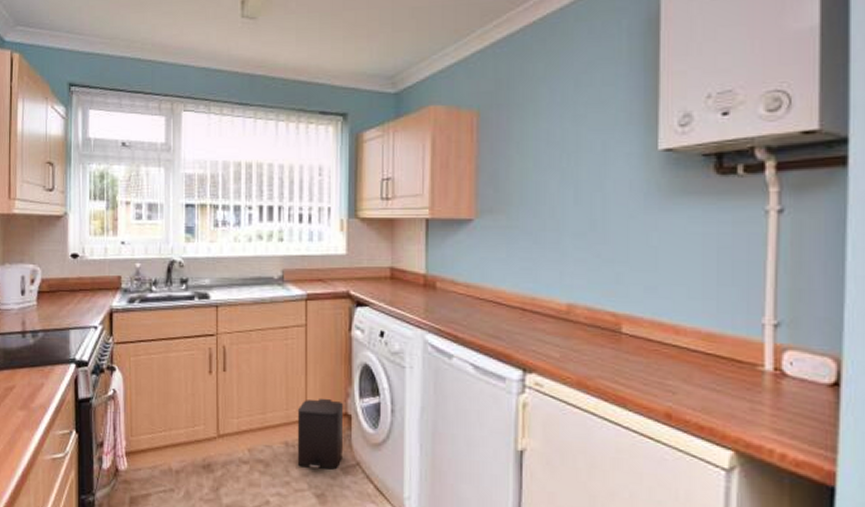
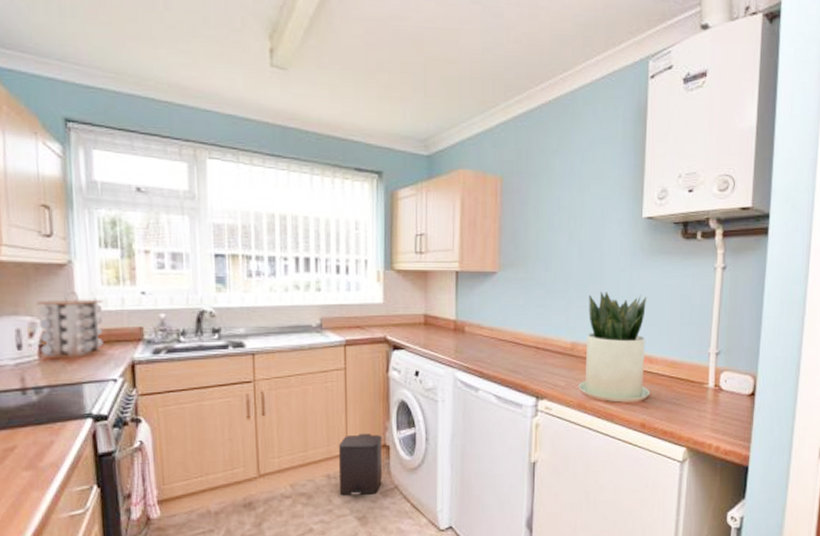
spice rack: none [38,240,91,305] -> present [37,290,106,359]
planter: none [577,242,678,385] -> present [578,291,651,403]

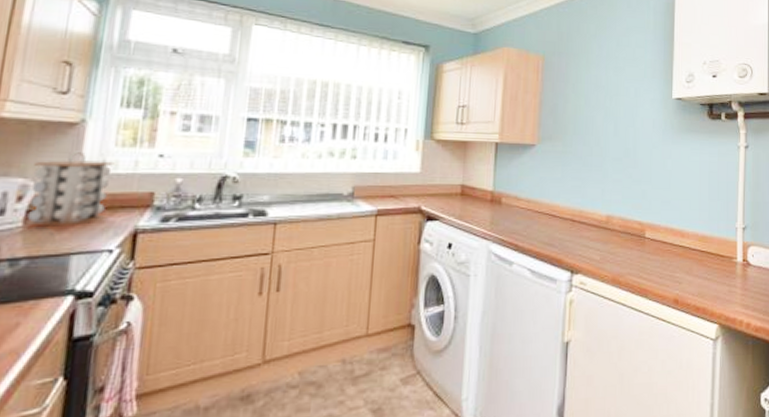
pedal bin: present [338,433,383,496] -> none [354,311,408,384]
planter: present [578,291,651,403] -> none [612,166,683,278]

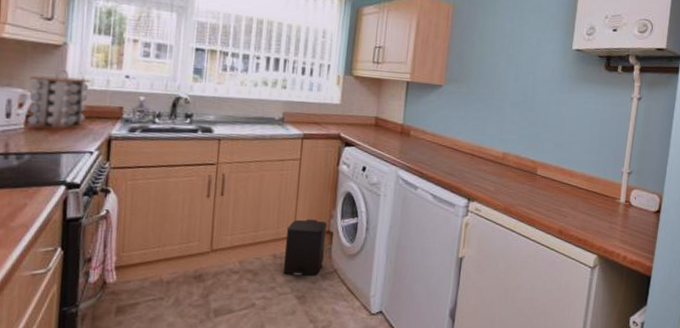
pedal bin: none [354,311,408,384] -> present [283,218,328,276]

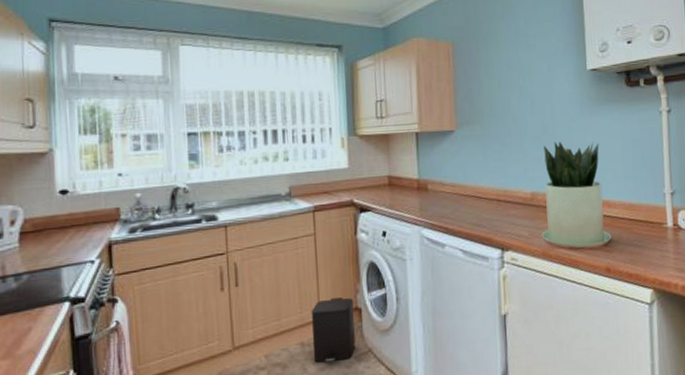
spice rack: present [26,68,91,131] -> none [19,177,84,245]
planter: none [505,110,572,211] -> present [541,141,612,249]

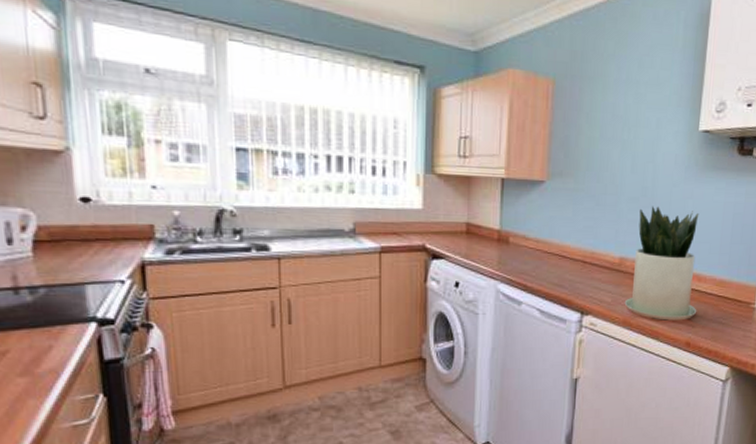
pedal bin: present [310,297,356,363] -> none [371,345,419,409]

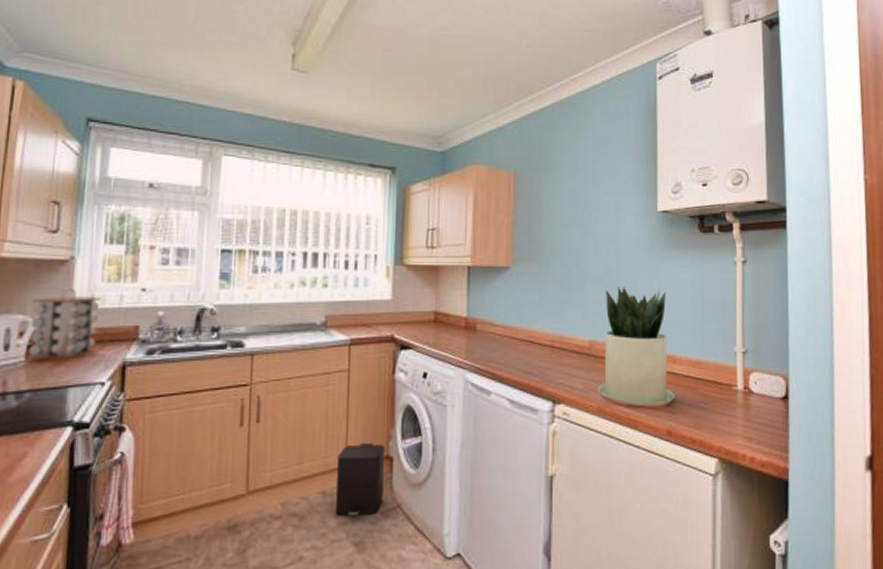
spice rack: none [29,180,111,257] -> present [27,287,102,361]
pedal bin: none [371,345,419,409] -> present [335,442,386,516]

